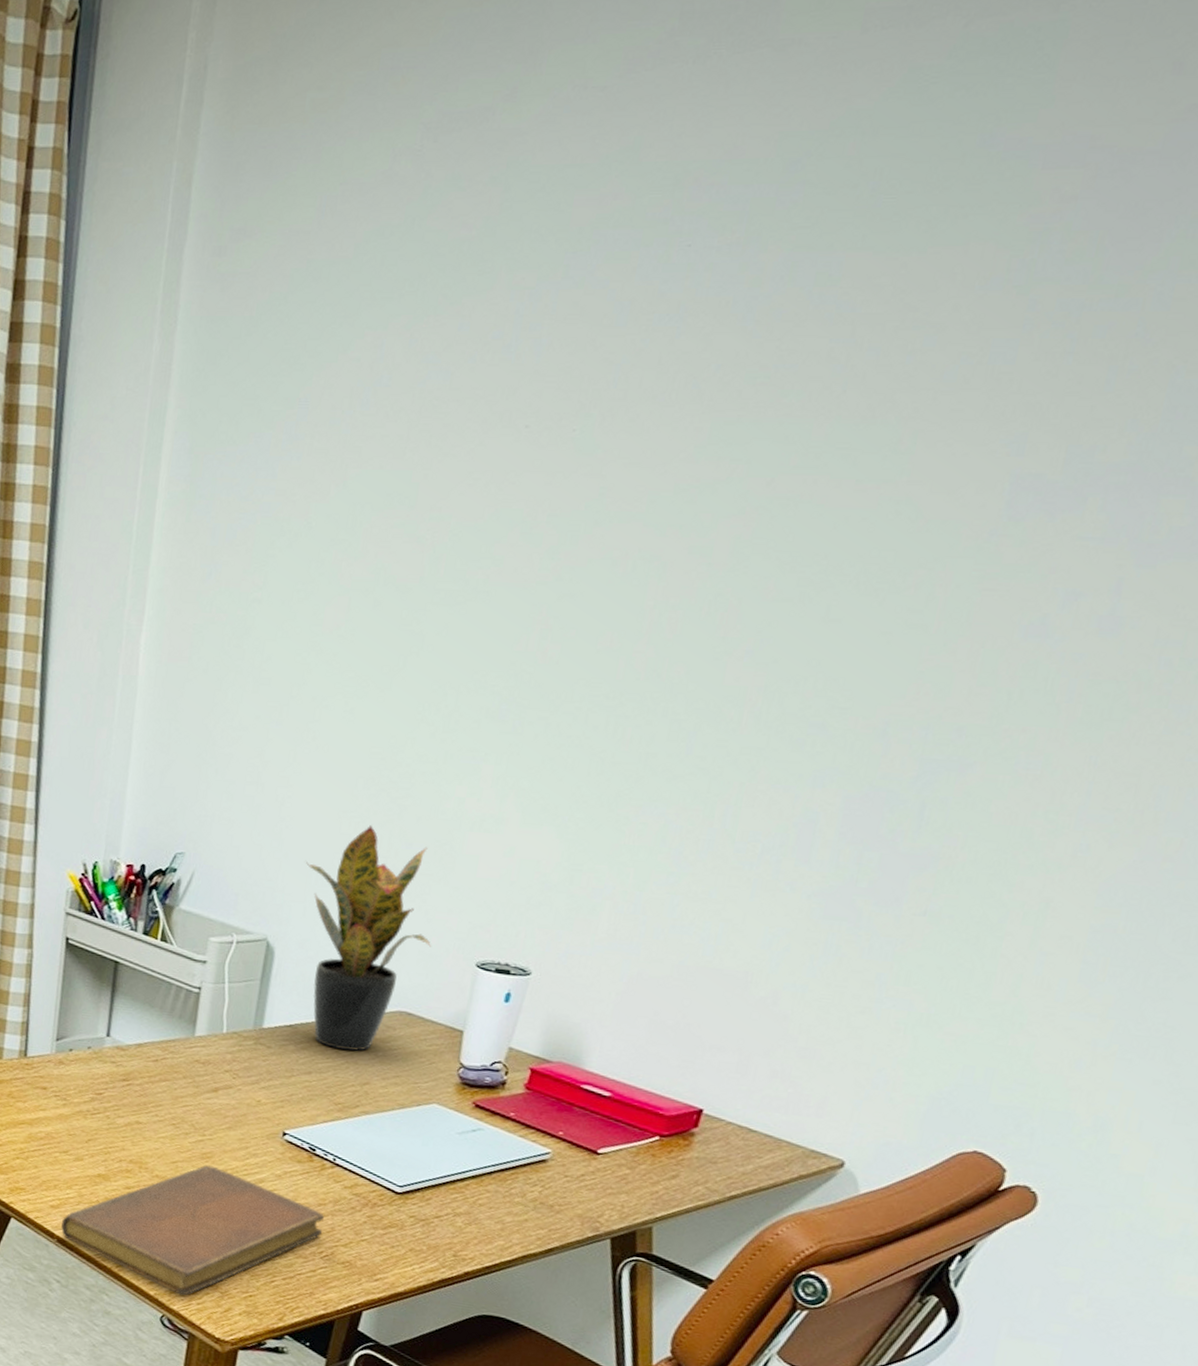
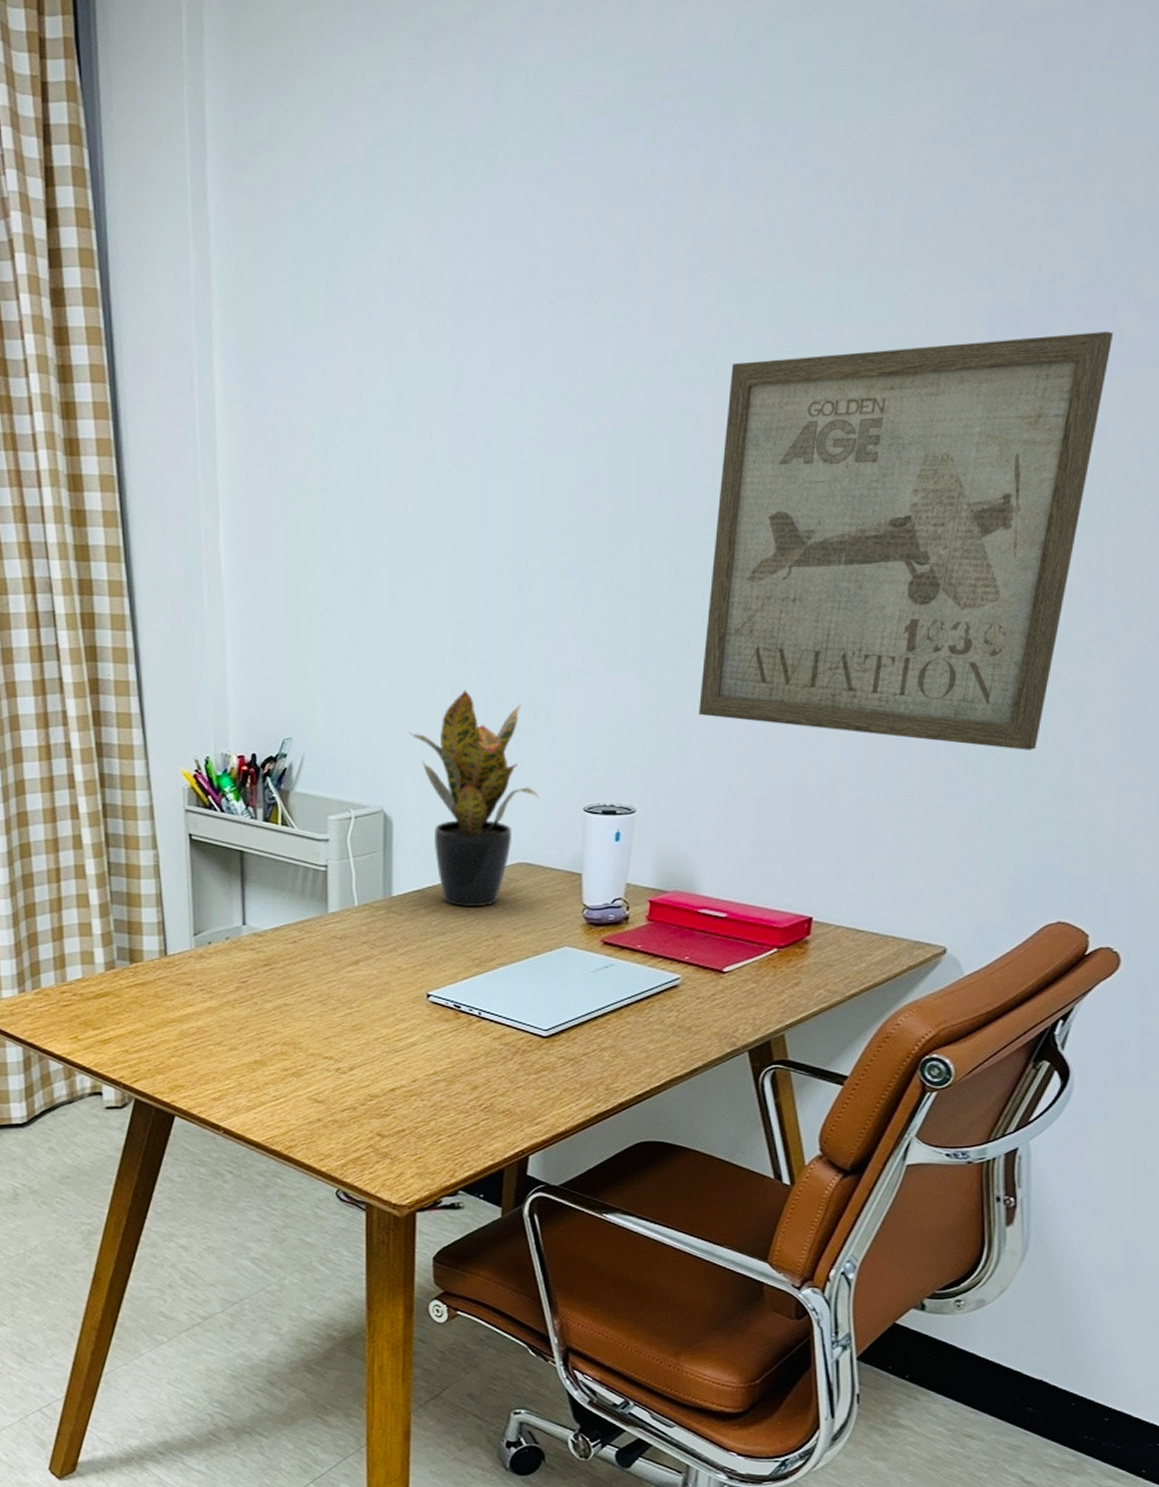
notebook: present [61,1165,324,1296] -> none [226,1036,478,1167]
wall art: none [615,510,1153,964] -> present [699,331,1114,750]

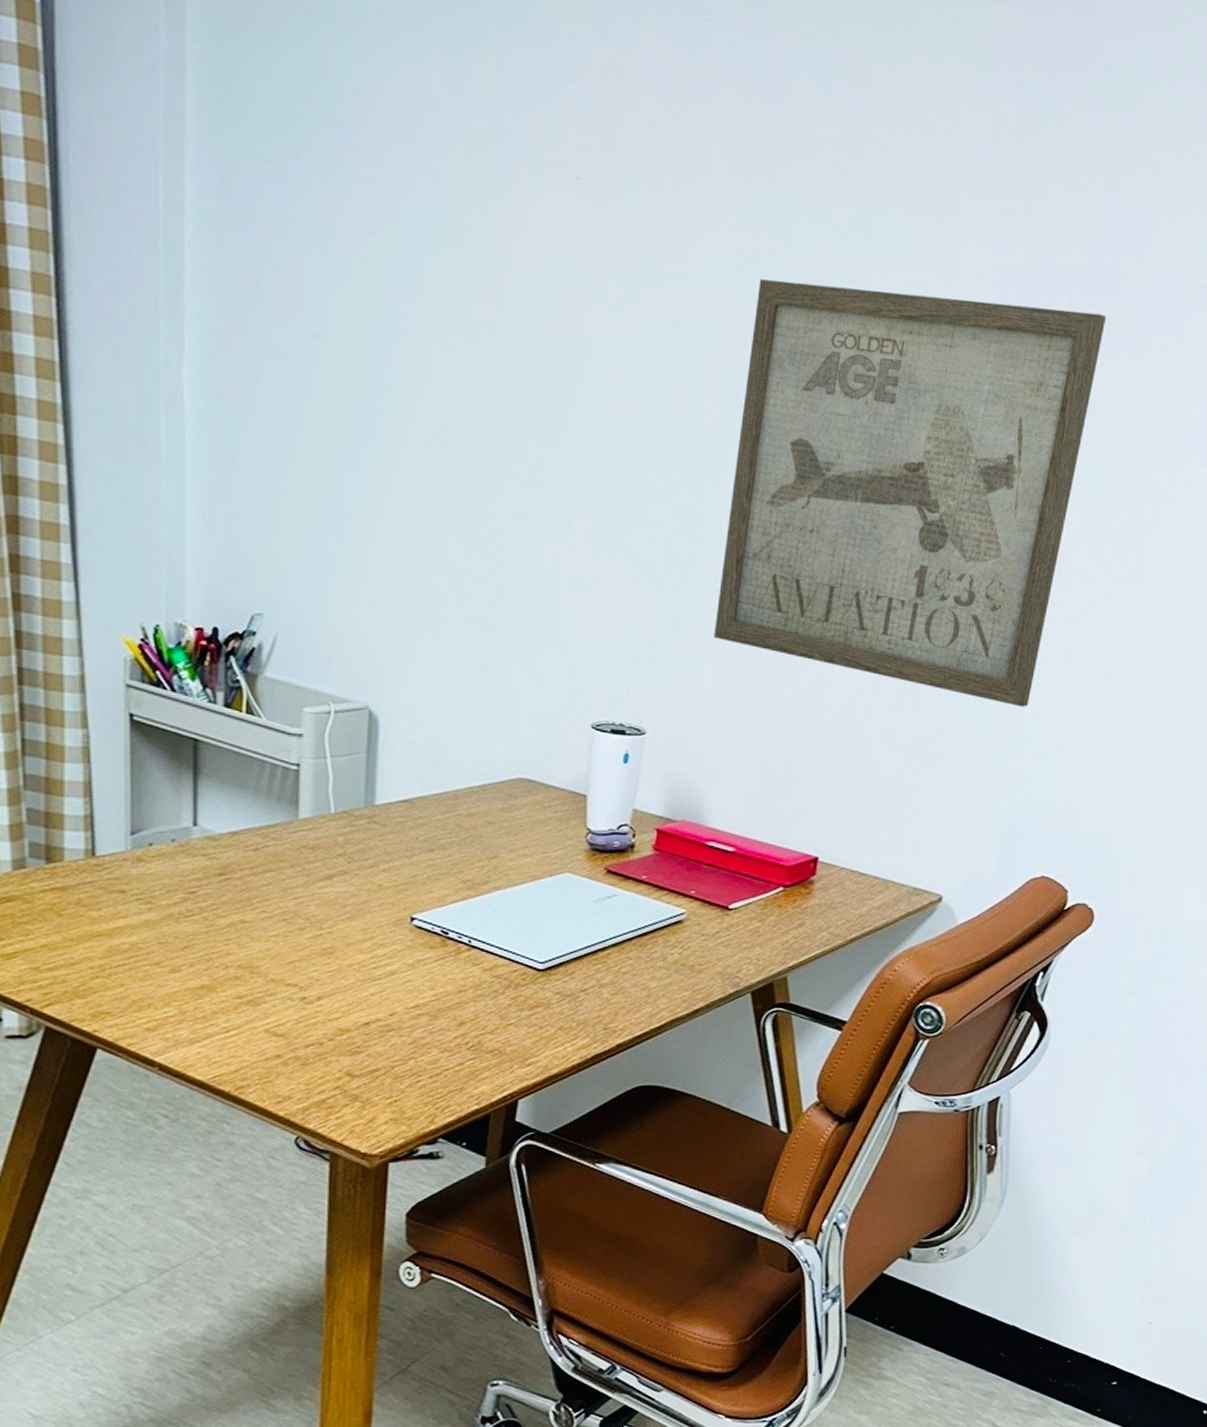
potted plant: present [410,690,540,907] -> none [402,583,545,823]

